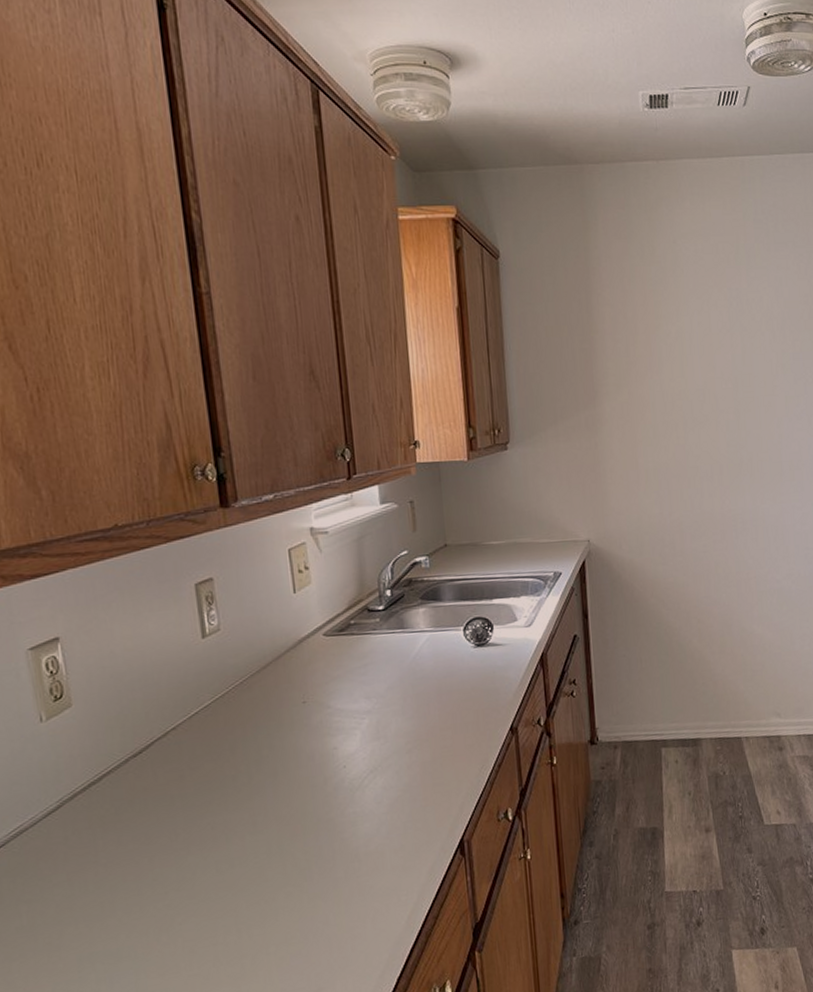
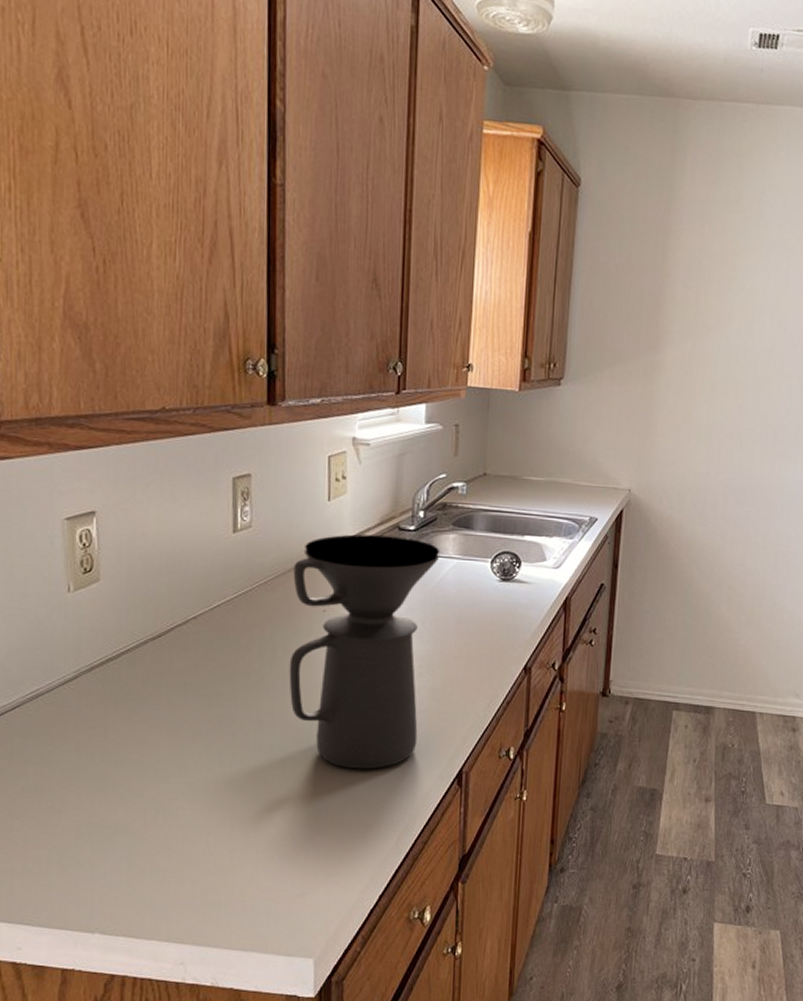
coffee maker: none [267,617,415,856] -> present [289,534,440,770]

